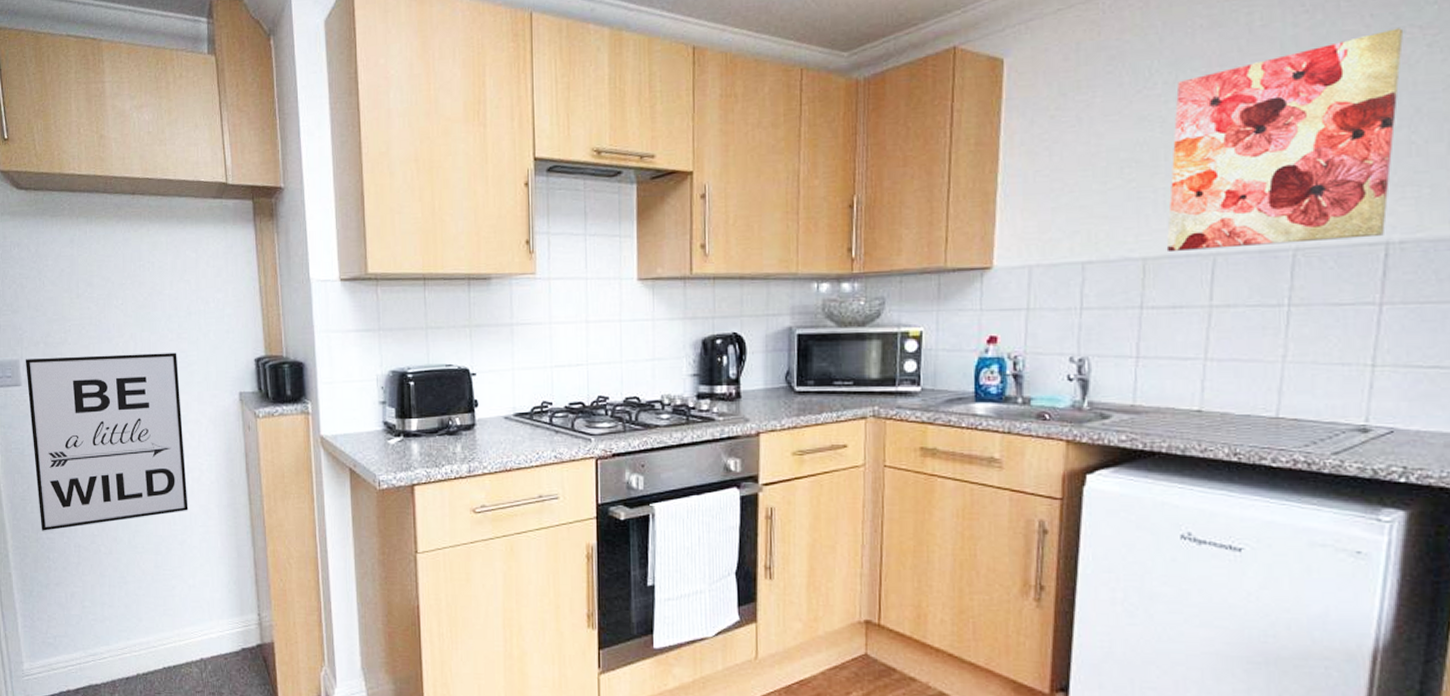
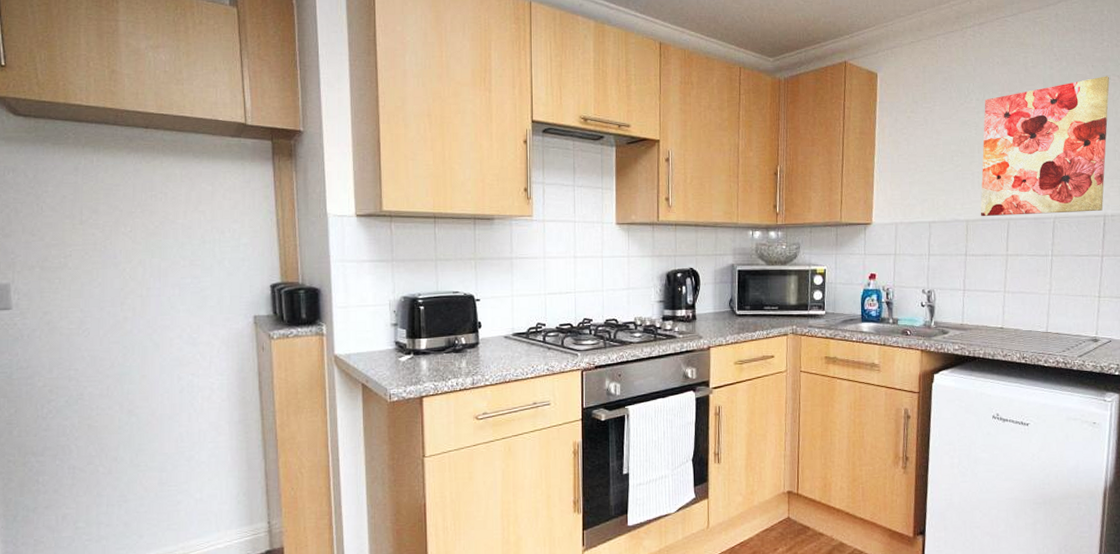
wall art: present [25,352,188,531] -> none [17,278,197,455]

